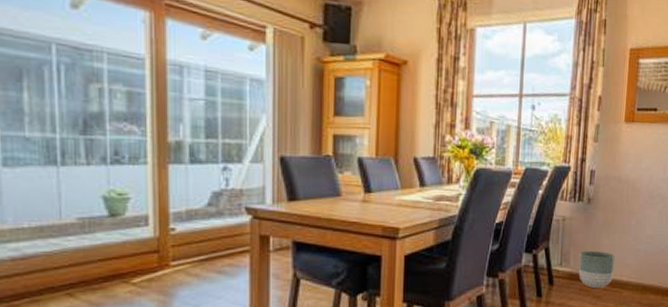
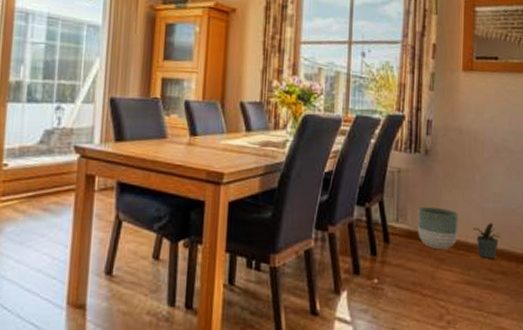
potted plant: none [626,262,650,294] -> present [472,223,501,259]

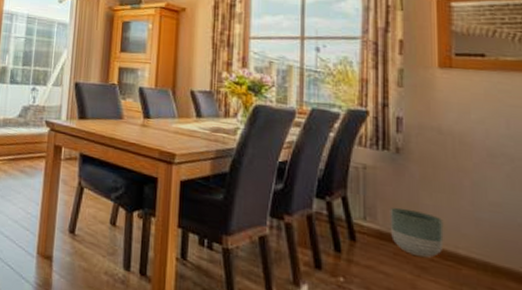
potted plant: present [472,223,501,259] -> none [463,235,505,278]

